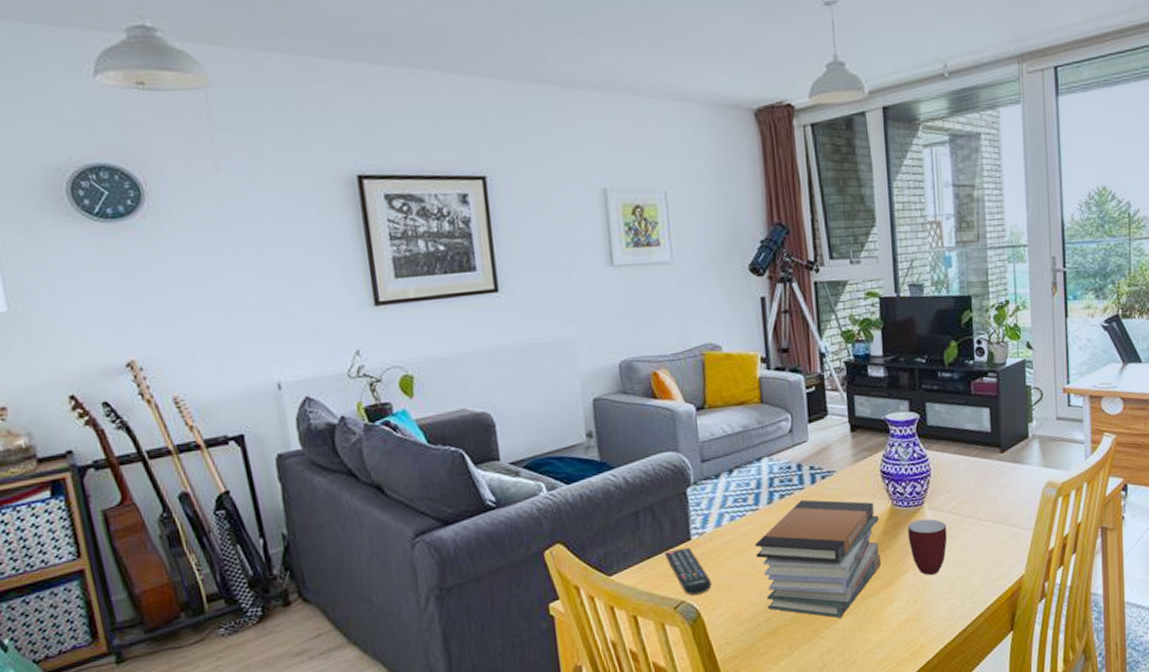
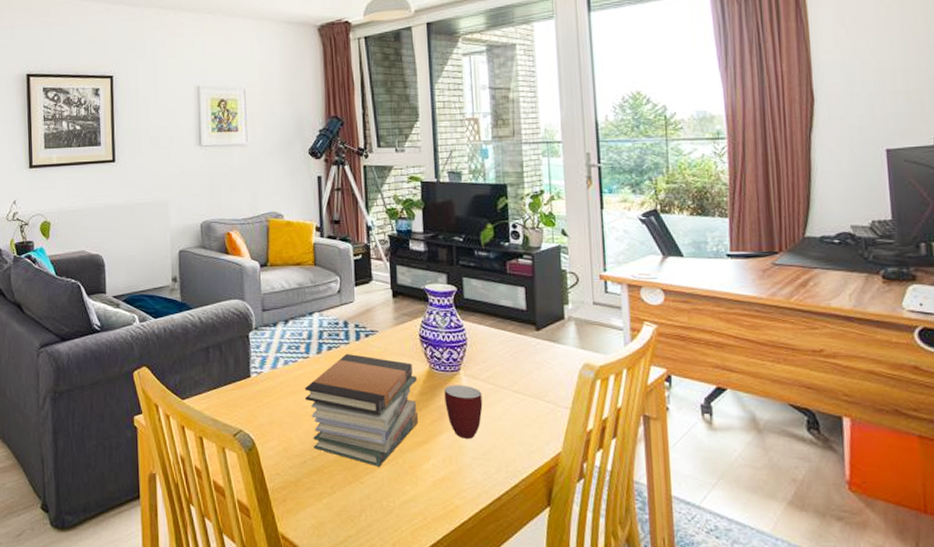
remote control: present [665,547,712,596] -> none [228,383,266,426]

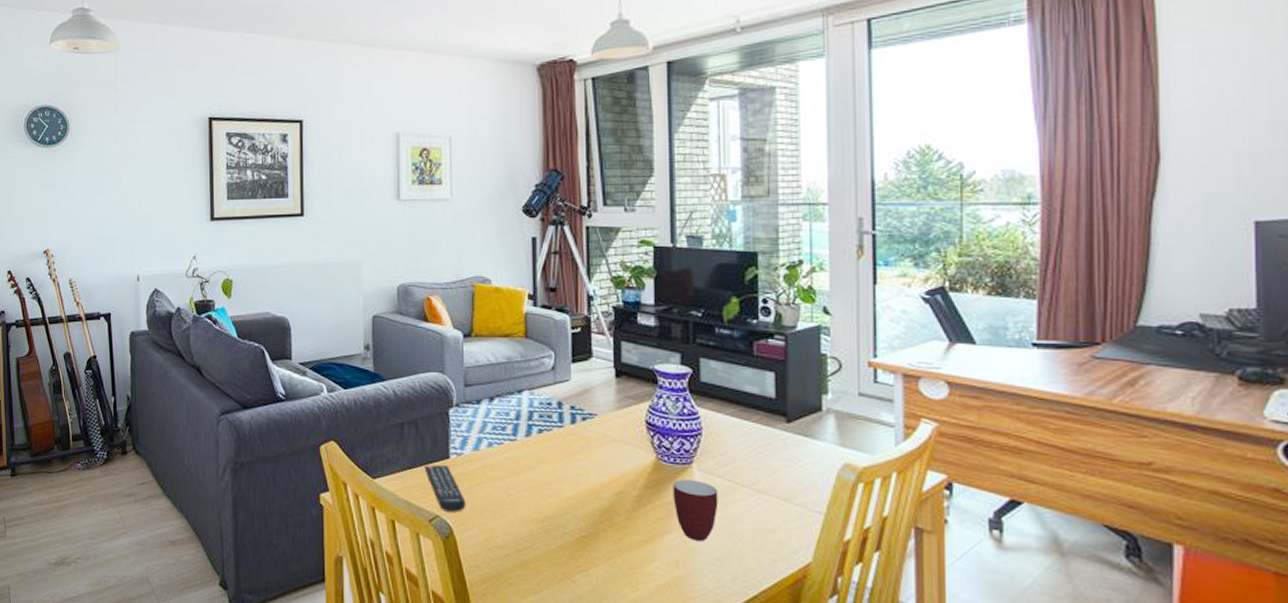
remote control: none [228,383,266,426] -> present [424,464,466,512]
book stack: present [304,353,418,467] -> none [510,437,641,565]

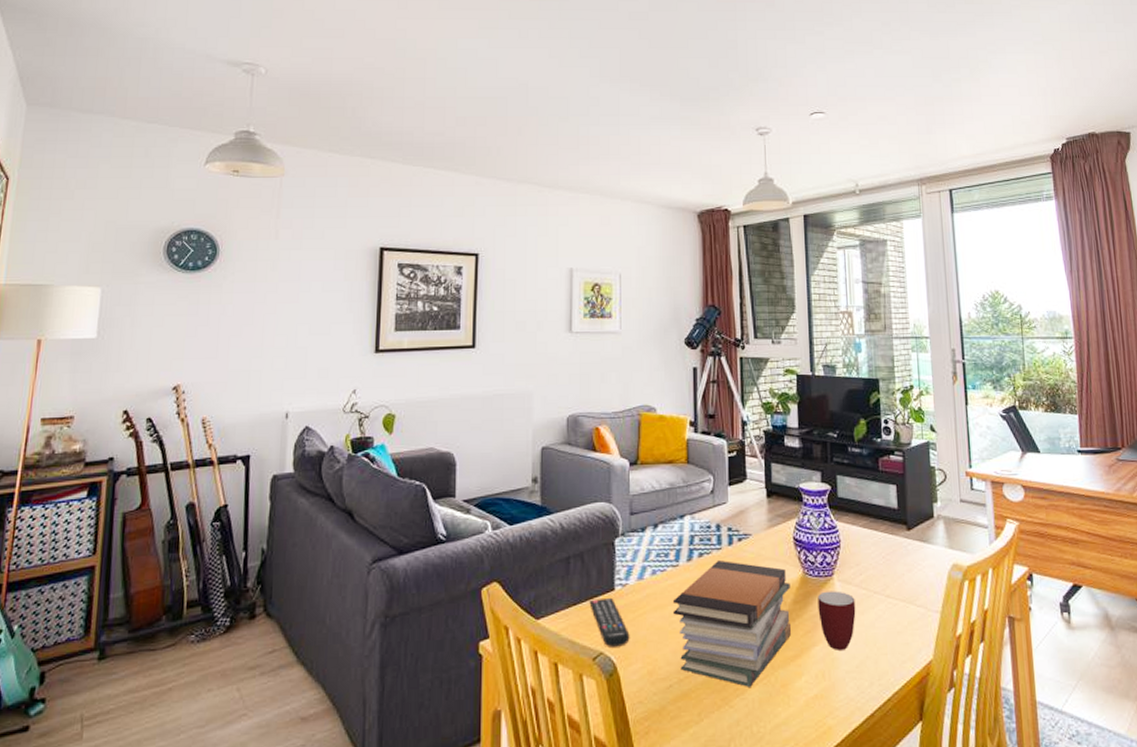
book stack: none [510,437,641,565] -> present [672,559,791,687]

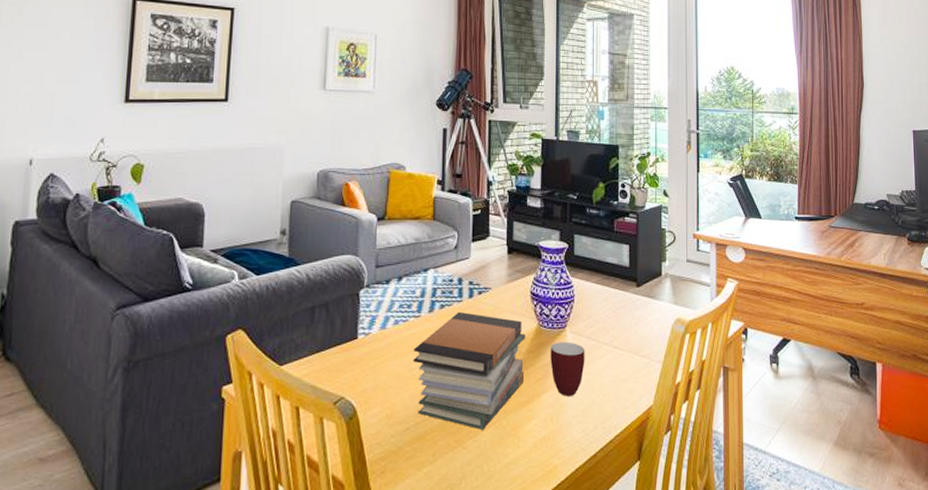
remote control: present [589,597,630,647] -> none [332,345,371,392]

